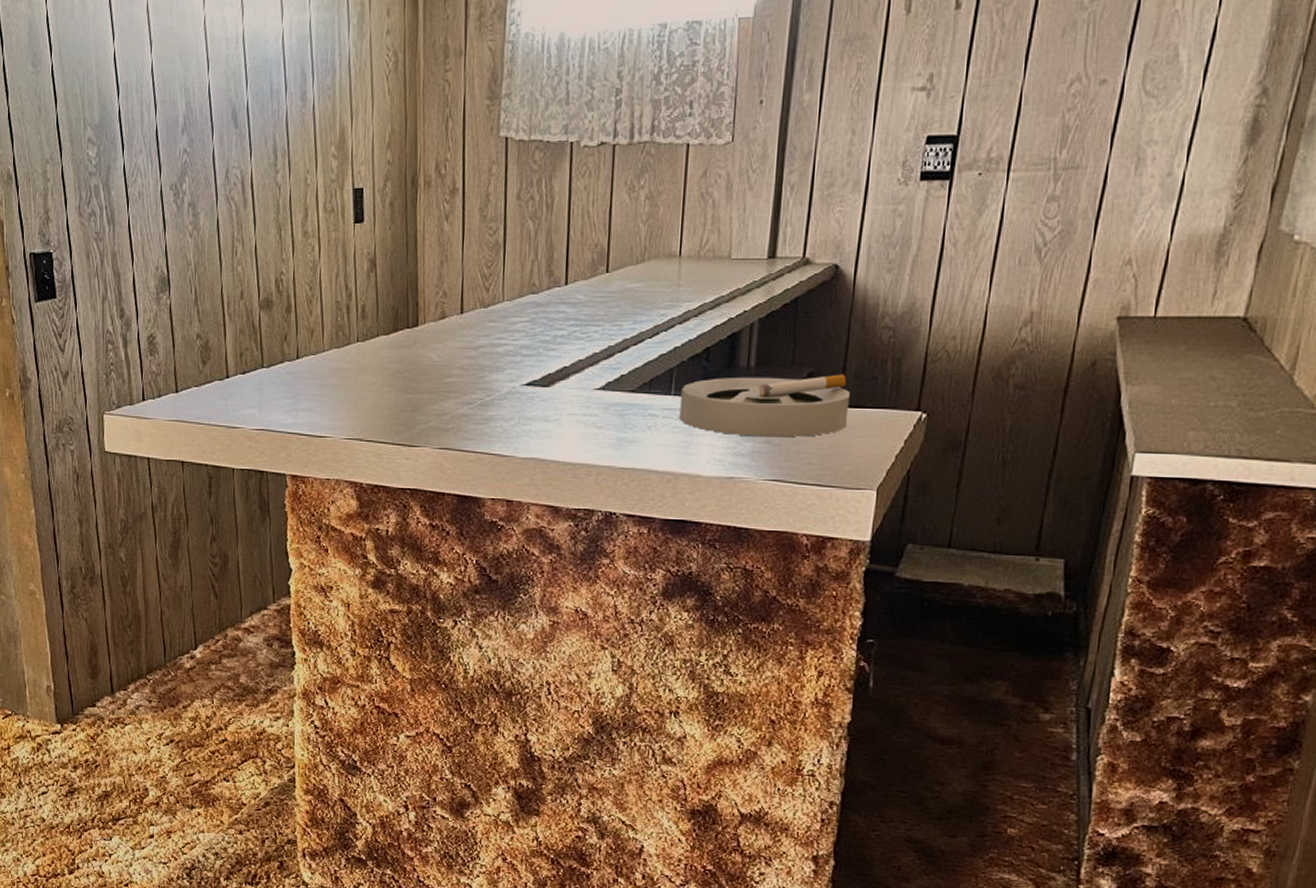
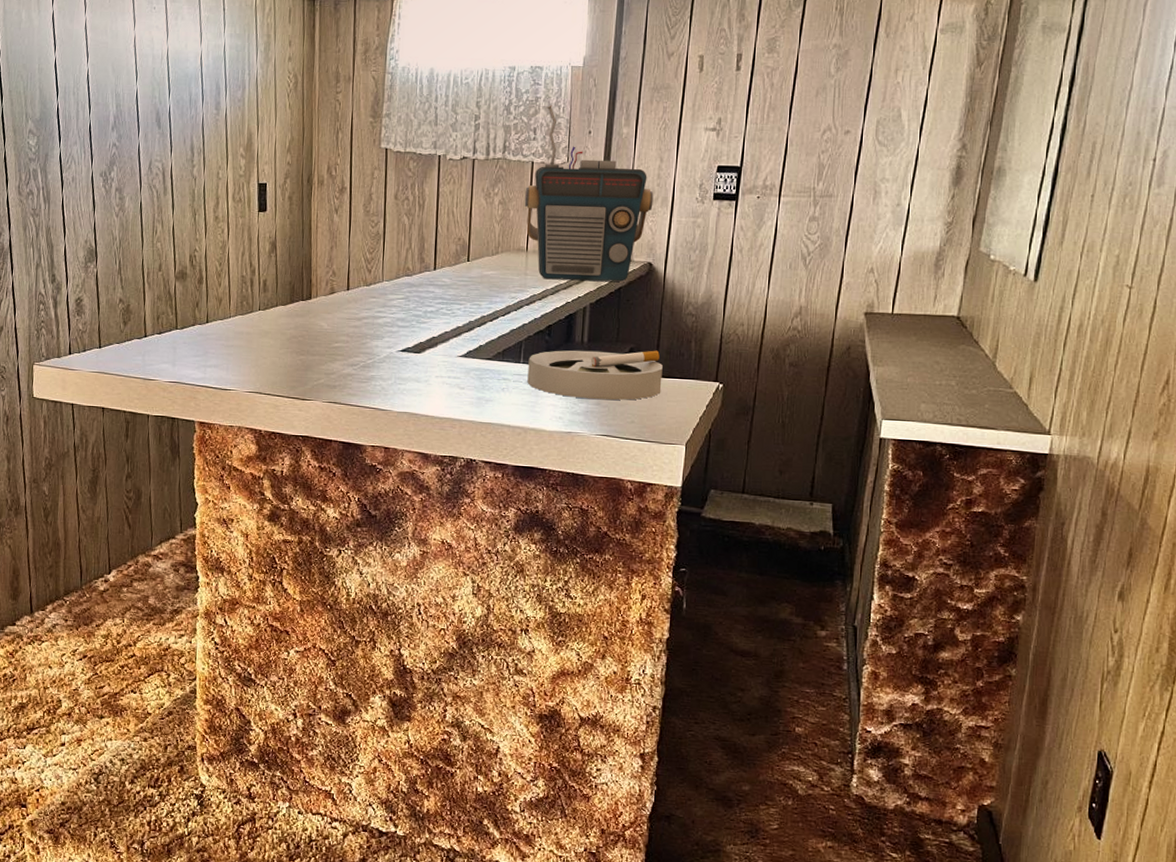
radio: none [677,70,843,291] -> present [524,105,654,282]

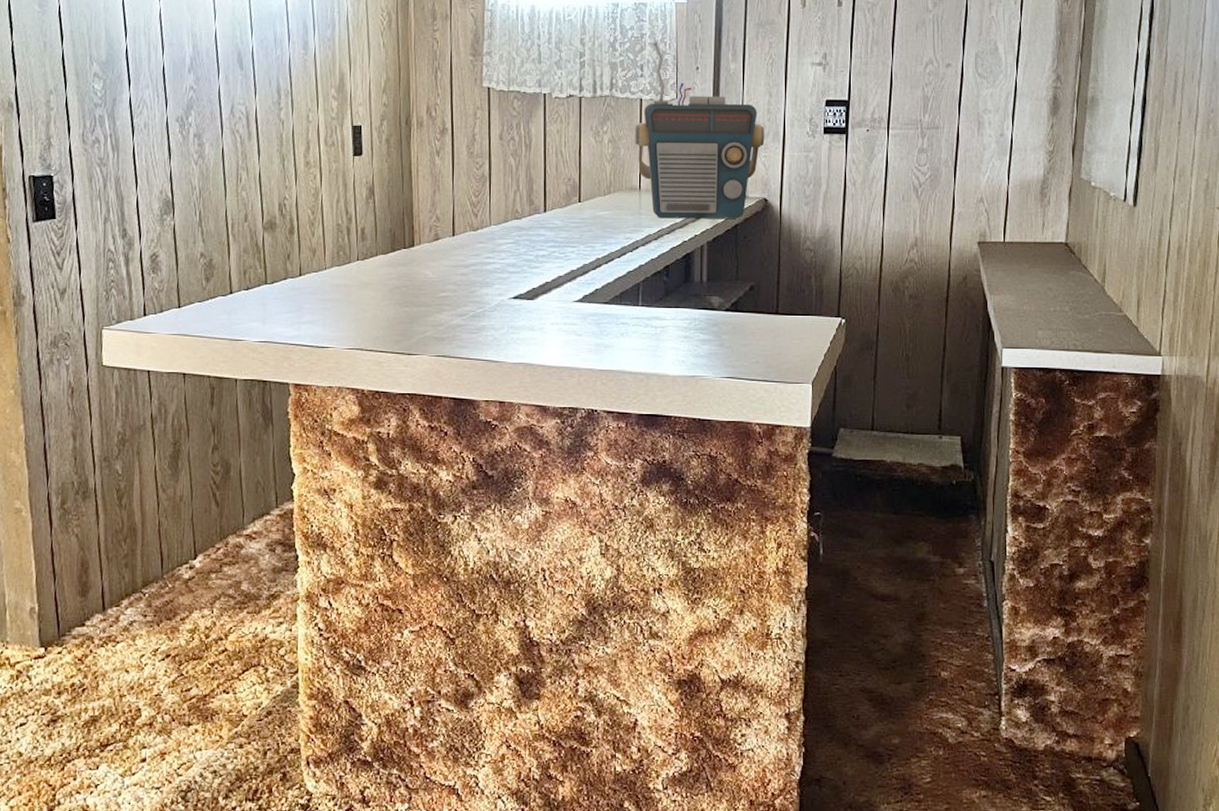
ashtray: present [527,350,663,401] -> none [647,287,784,341]

